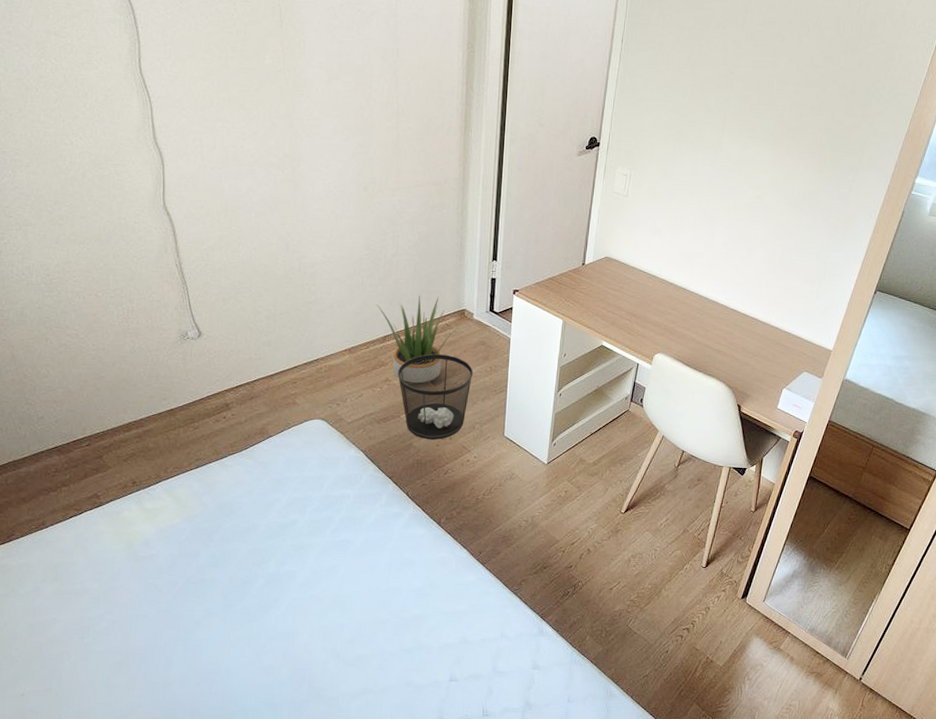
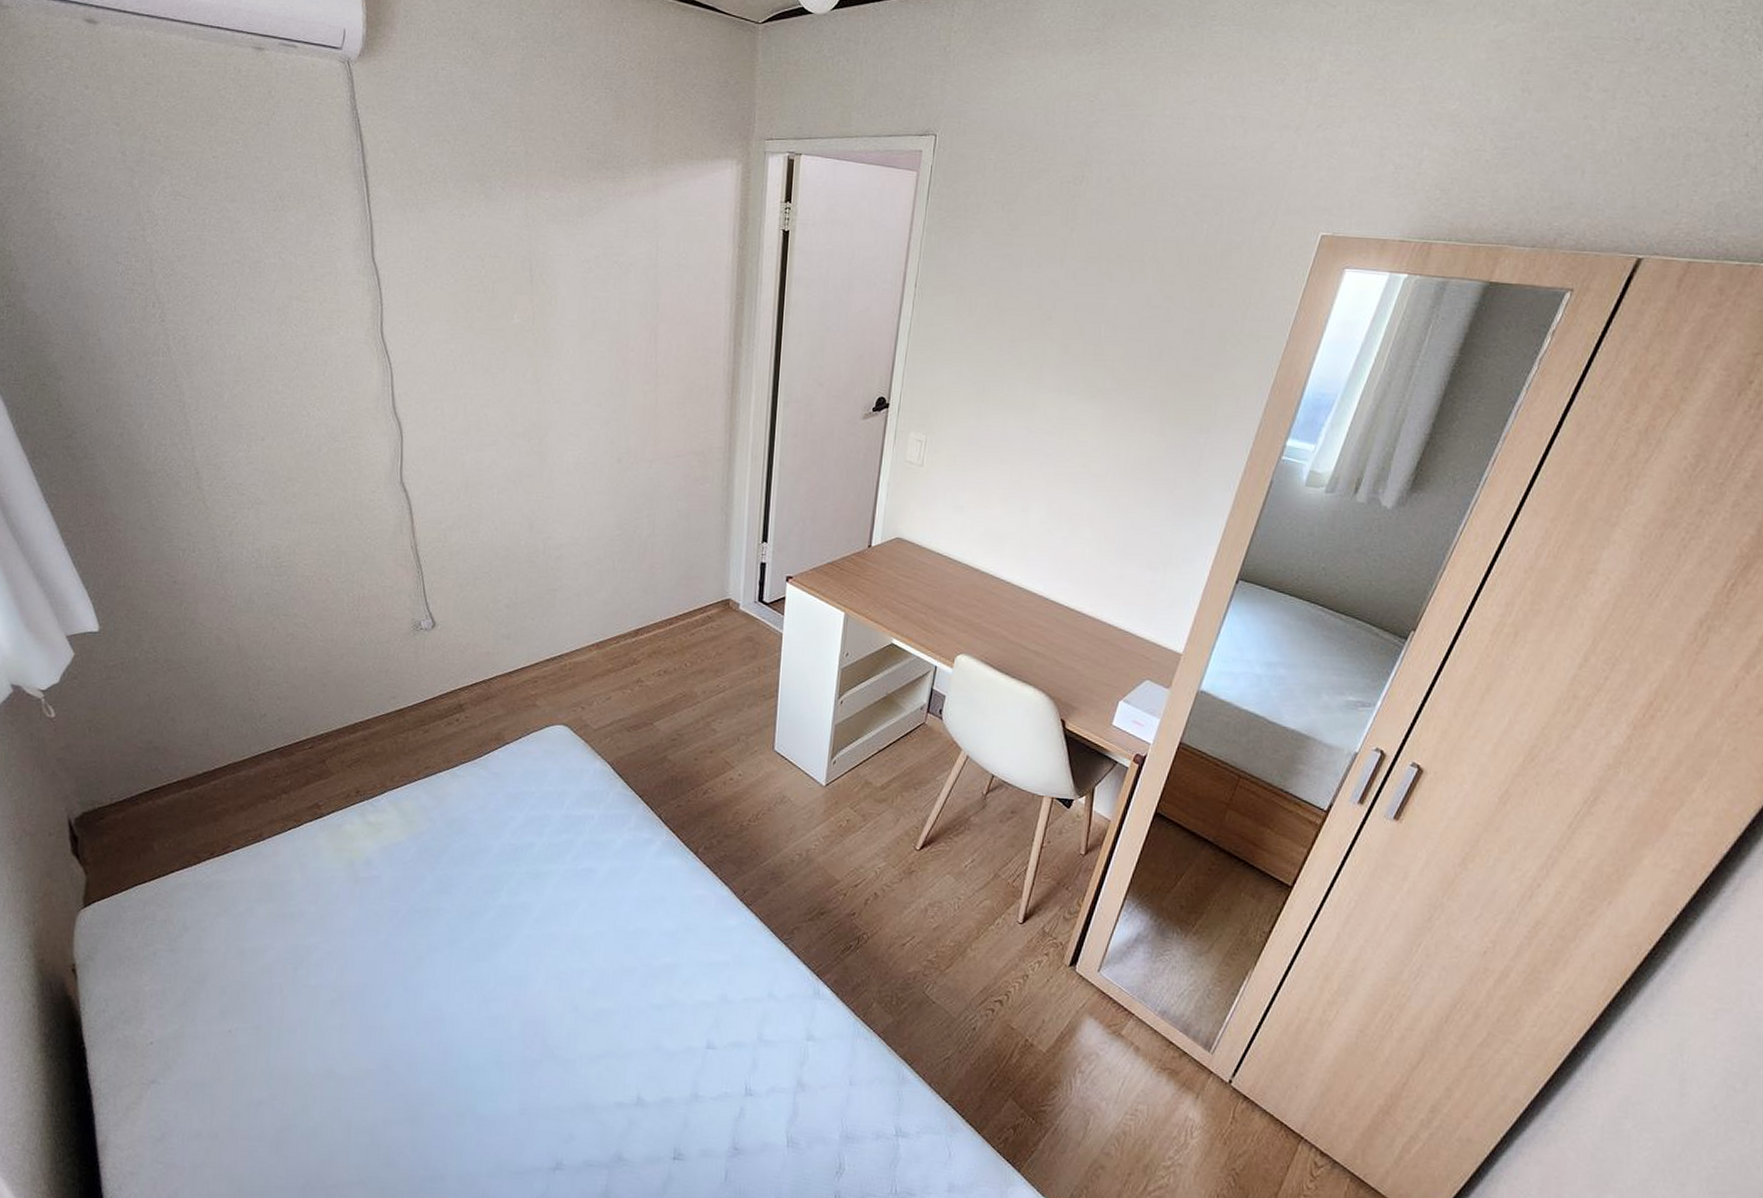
potted plant: present [377,296,462,384] -> none [629,582,726,686]
waste bin: present [397,354,474,440] -> none [651,651,739,753]

